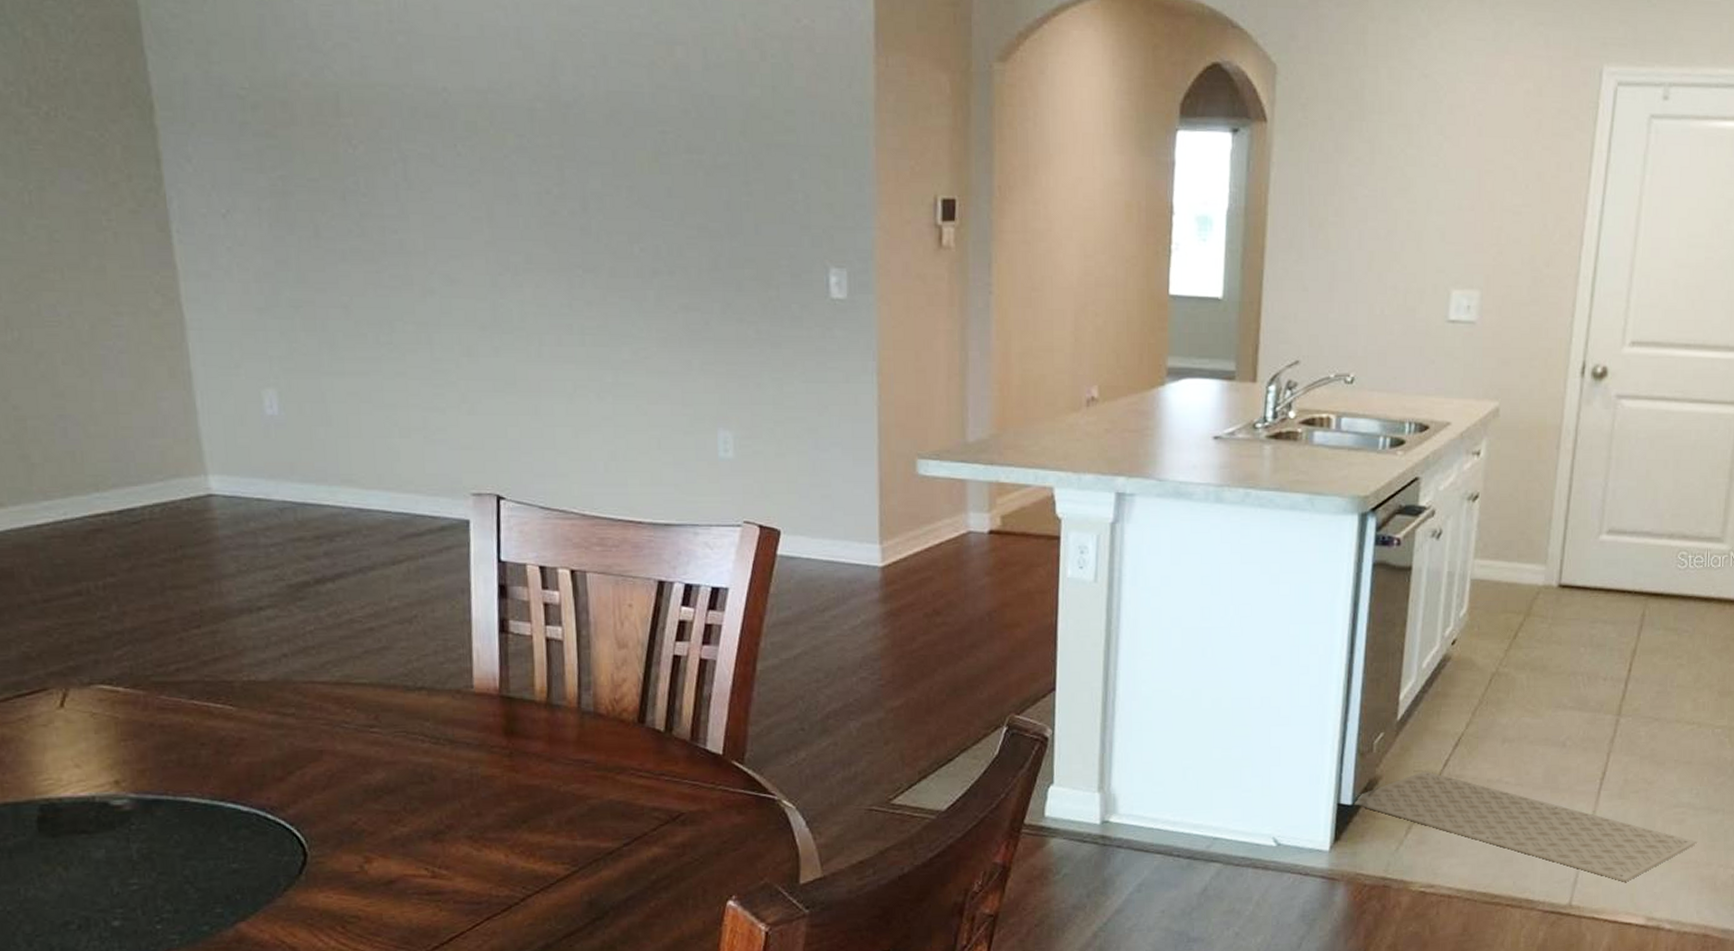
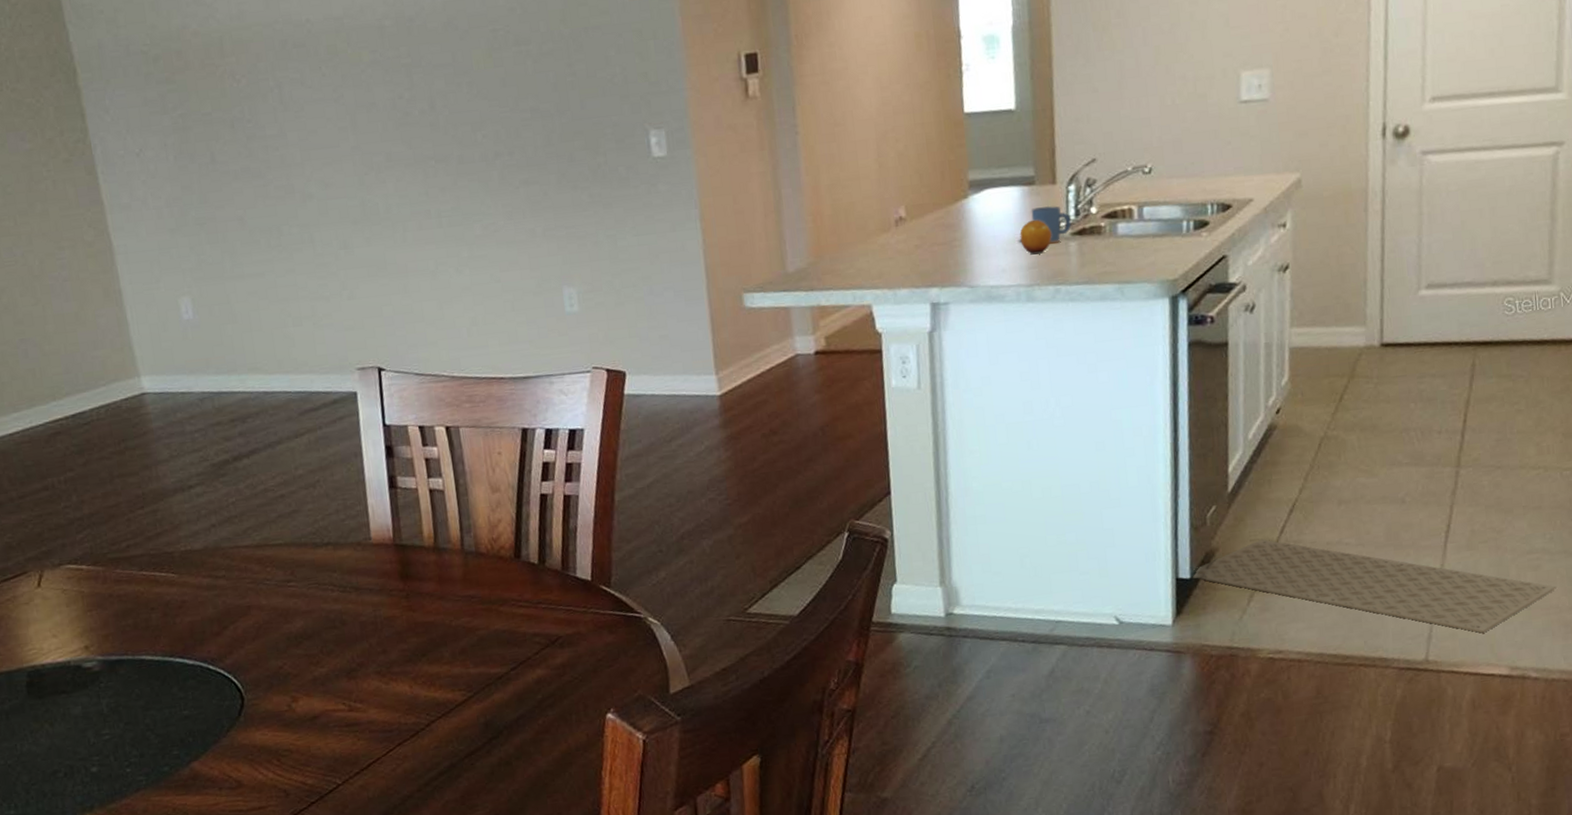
fruit: none [1214,417,1247,454] -> present [1020,219,1052,255]
mug: none [1228,404,1268,444] -> present [1031,205,1072,244]

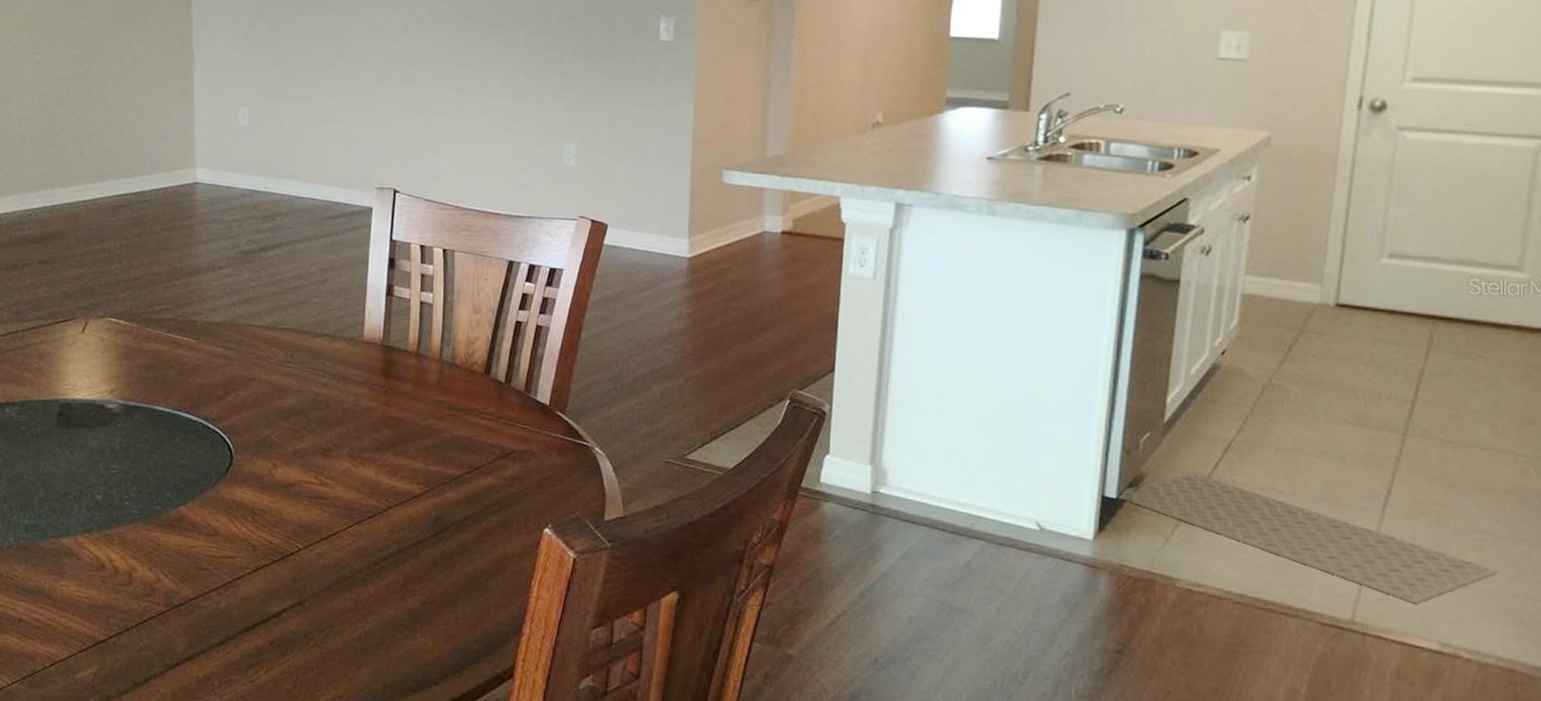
fruit: present [1020,219,1052,255] -> none [988,140,1019,172]
mug: present [1031,205,1072,244] -> none [1001,129,1039,165]

